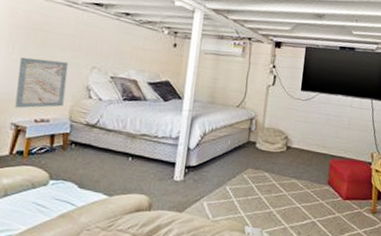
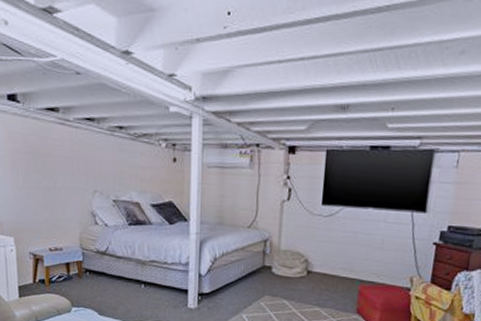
wall art: present [15,56,69,108] -> none [26,184,73,238]

